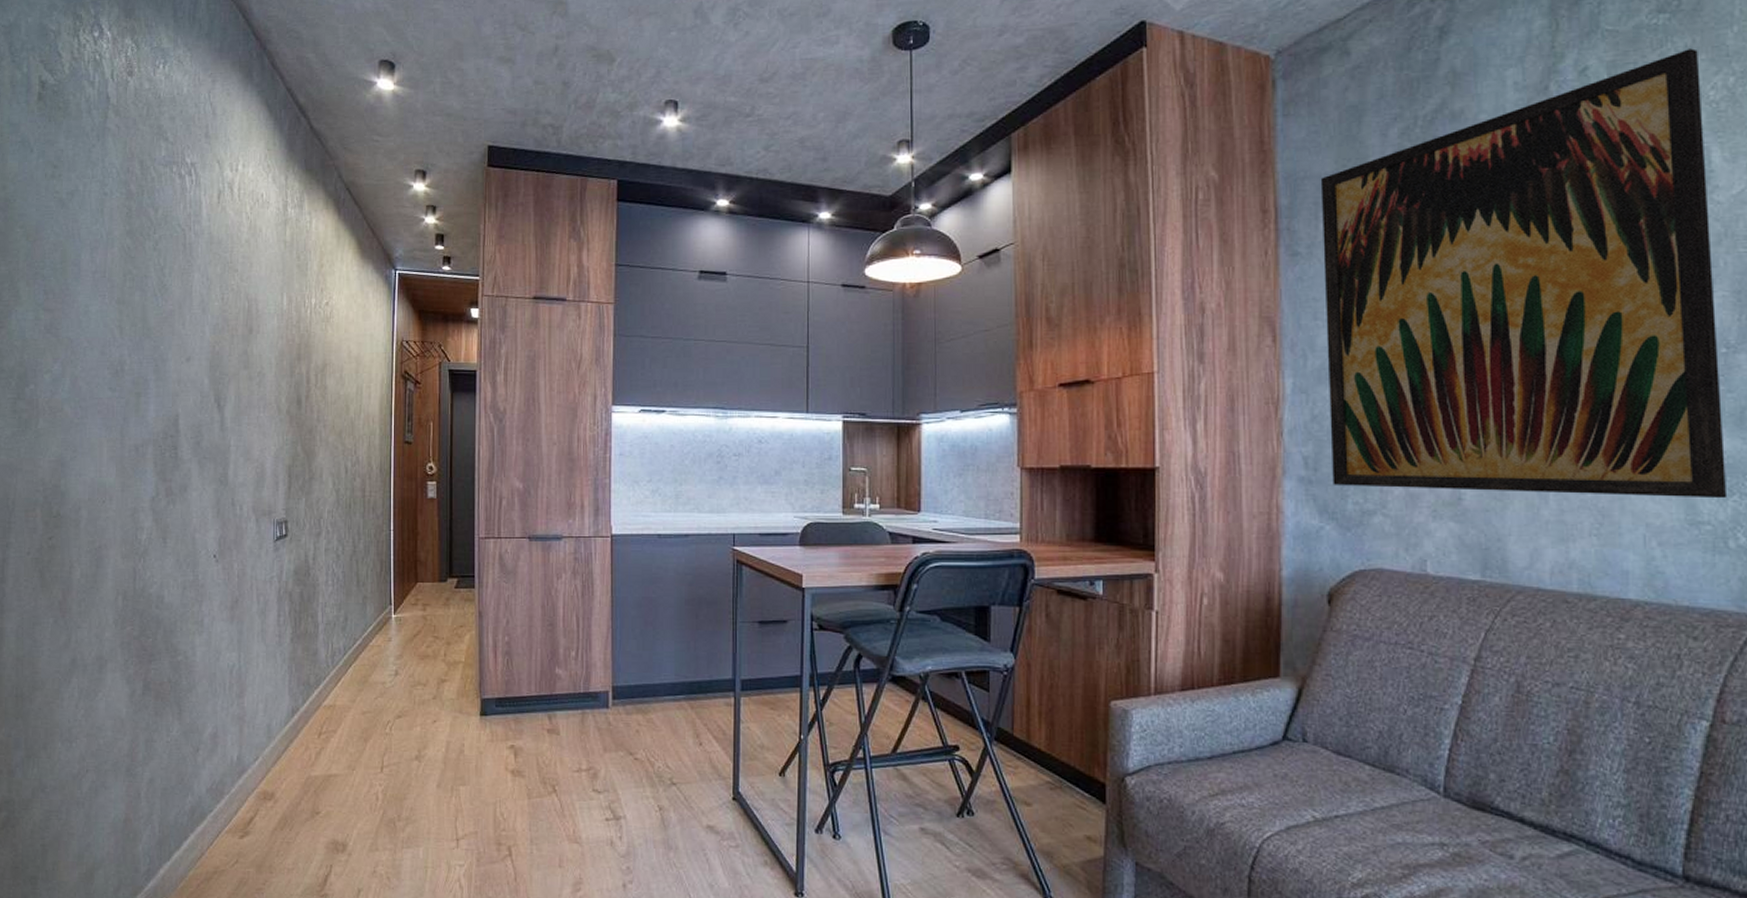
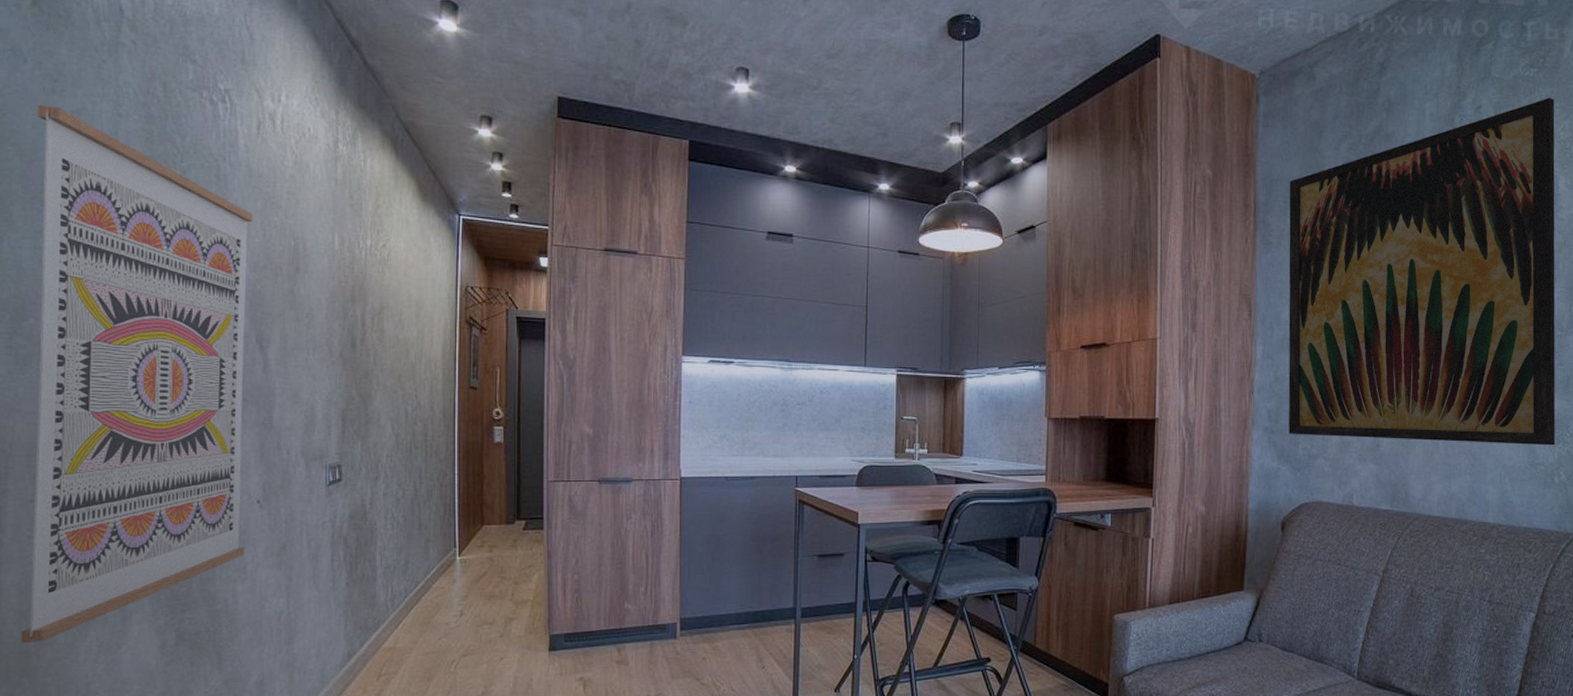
wall art: none [17,189,213,688] -> present [21,105,253,644]

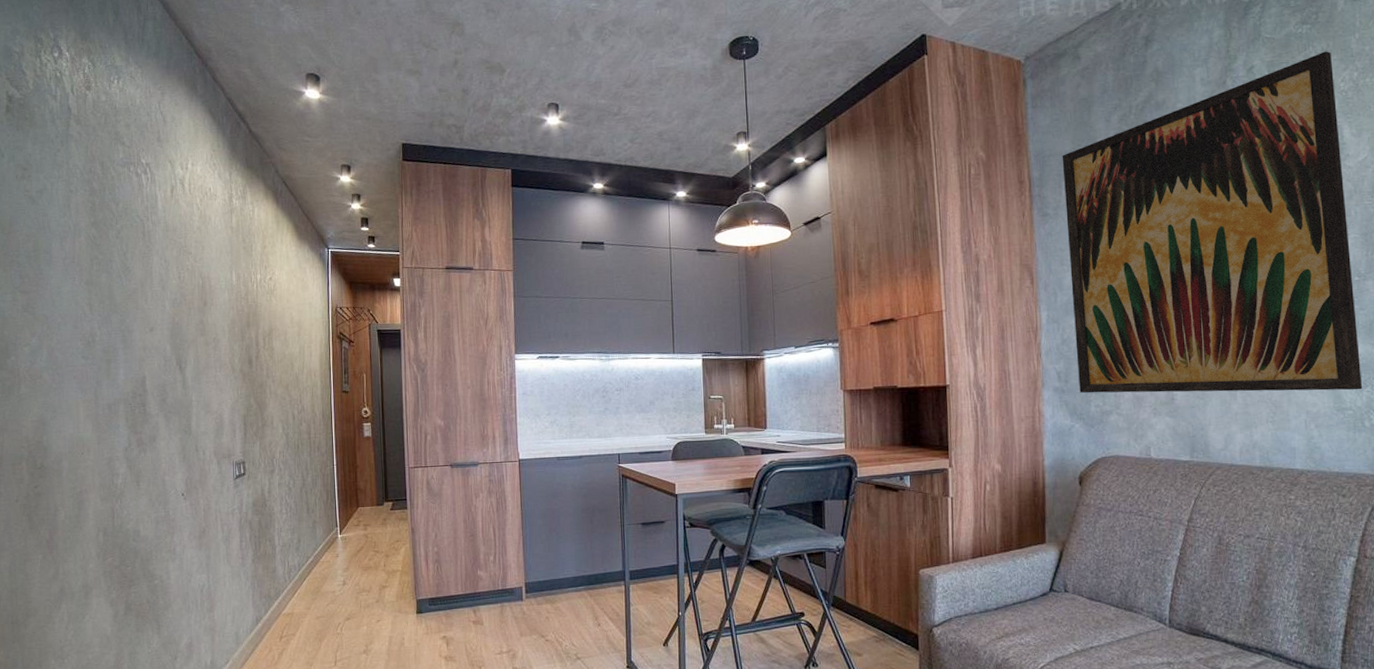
wall art: present [21,105,253,644] -> none [12,188,174,615]

